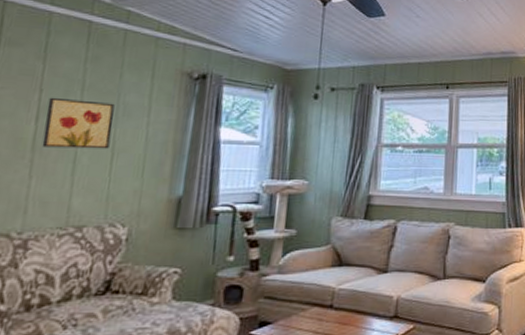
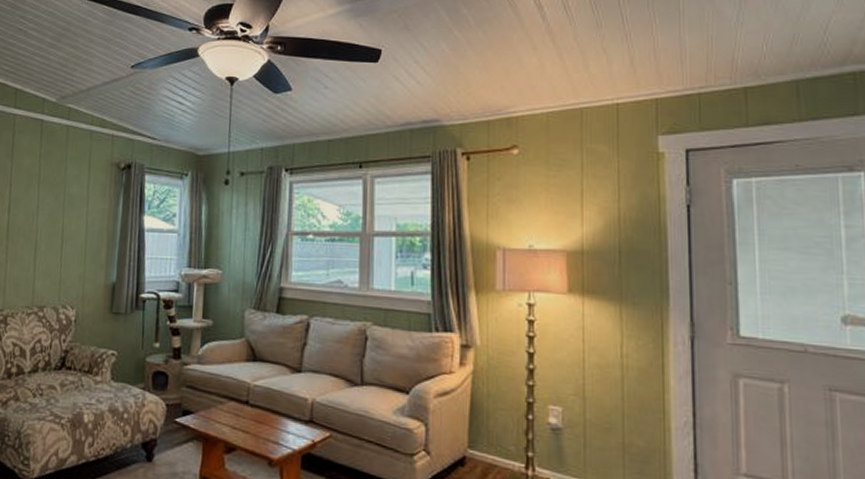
wall art: present [42,97,115,149] -> none [13,190,62,237]

